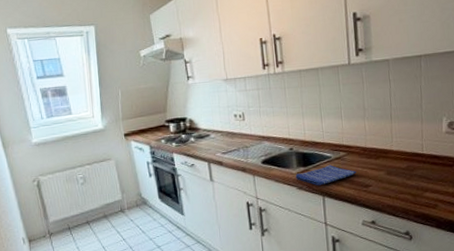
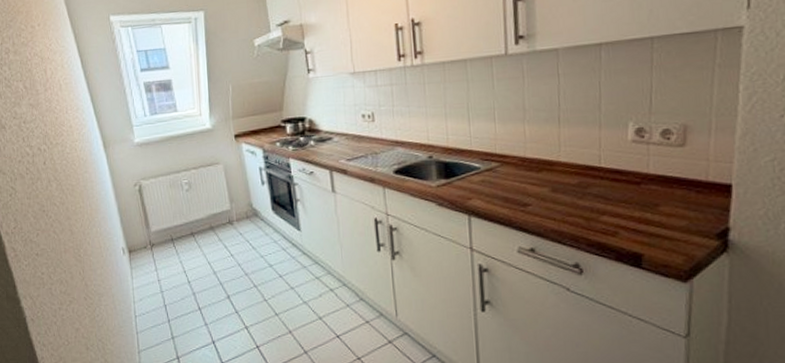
dish towel: present [295,165,357,186] -> none [435,177,512,203]

